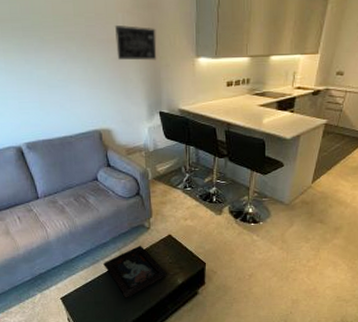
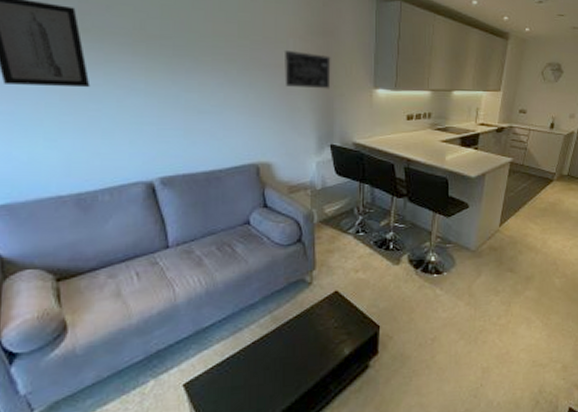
decorative tray: present [103,245,167,299] -> none [248,305,331,381]

